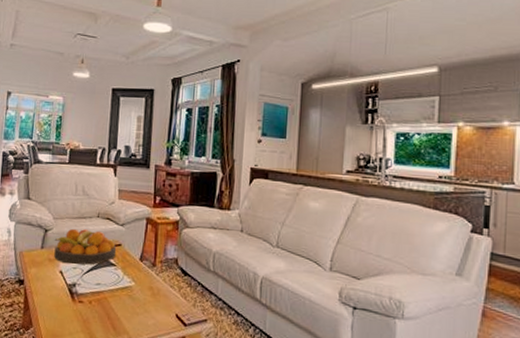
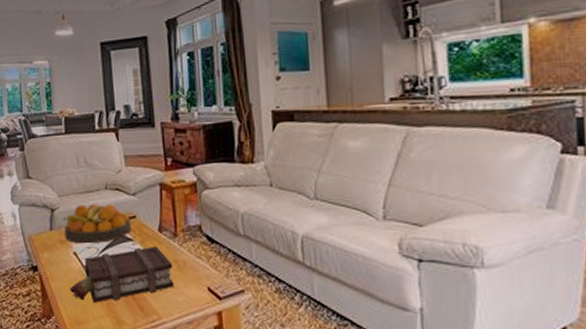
book: none [51,272,148,319] -> present [70,245,174,303]

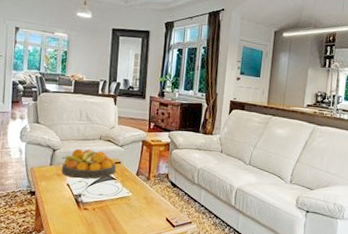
book: present [70,245,174,303] -> none [60,185,143,223]

